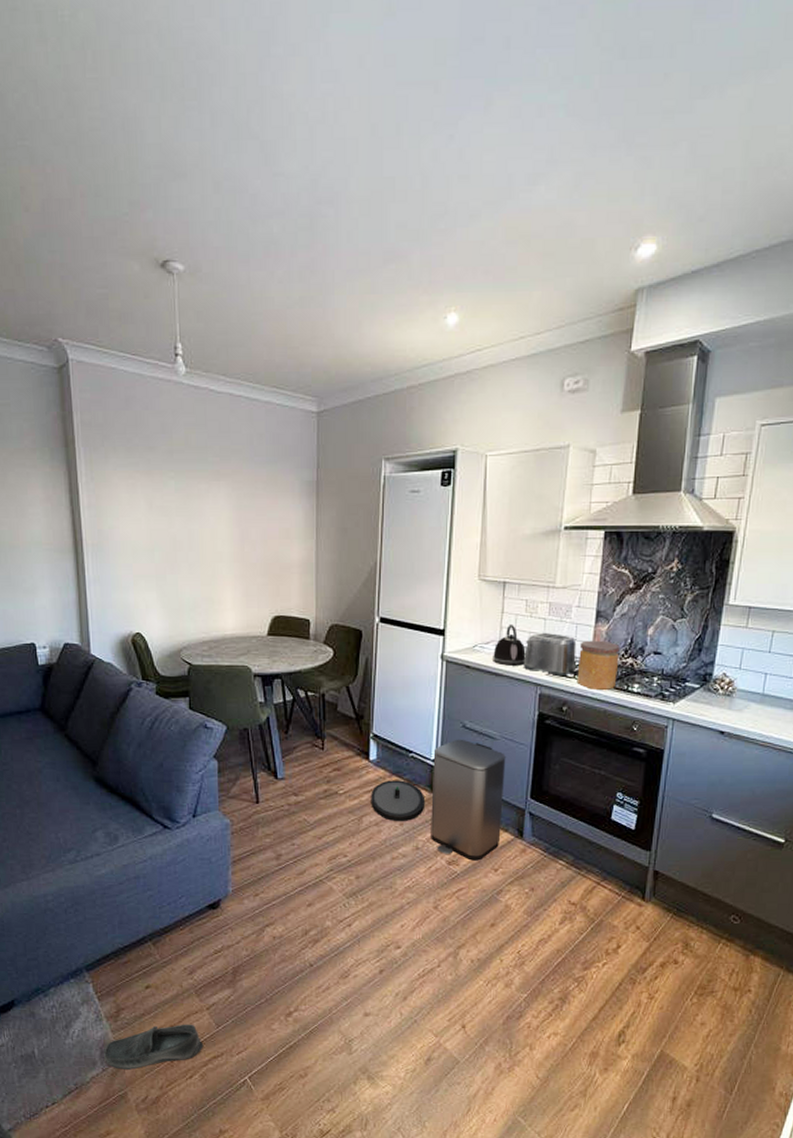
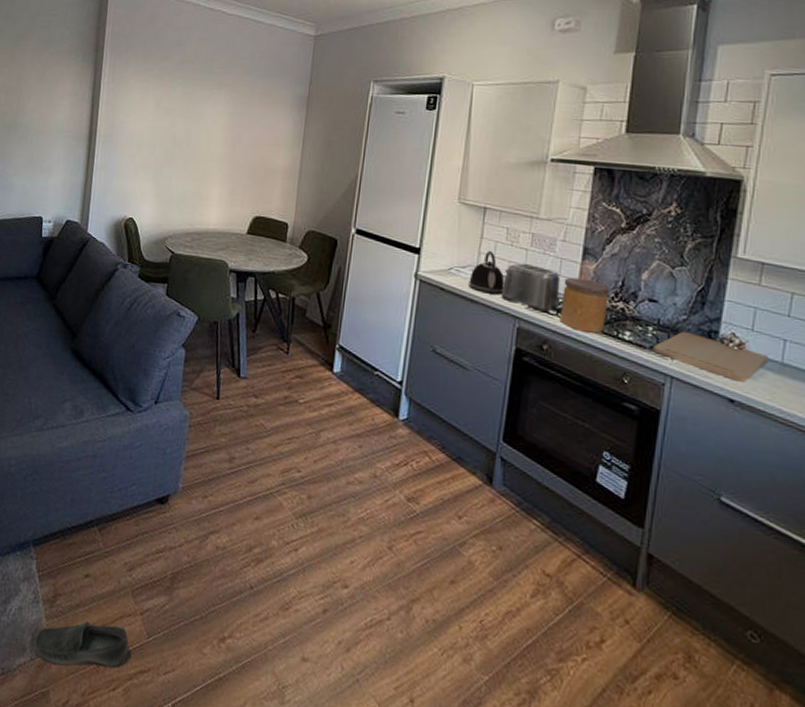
robot vacuum: present [371,780,426,821] -> none [330,396,388,444]
pedal bin: present [431,739,506,861] -> none [390,363,478,503]
cutting board: none [658,677,753,715] -> present [653,331,769,382]

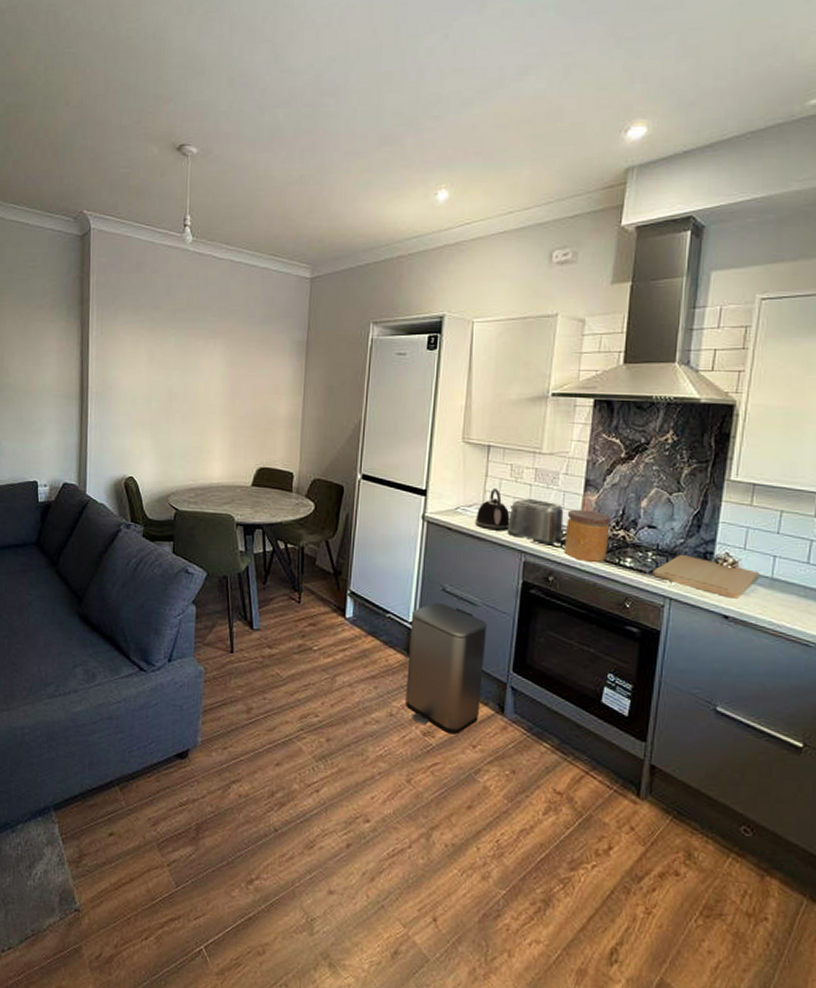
shoe: present [34,620,132,668] -> none [63,877,162,922]
pedal bin: none [390,363,478,503] -> present [406,602,487,735]

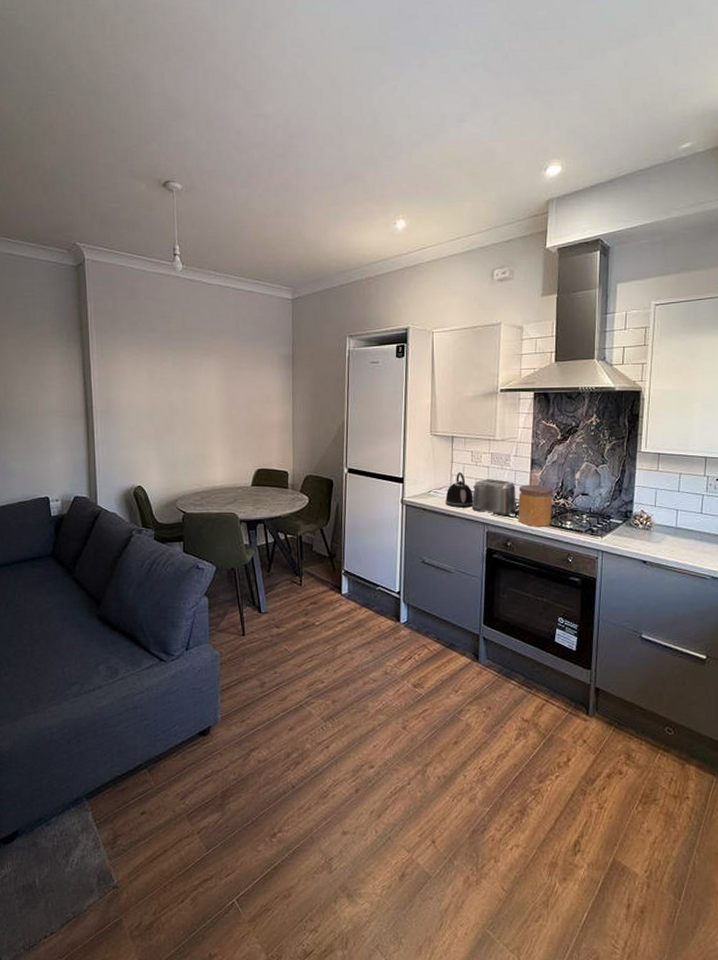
pedal bin: present [406,602,487,735] -> none [397,573,461,683]
cutting board: present [653,554,760,599] -> none [588,514,667,546]

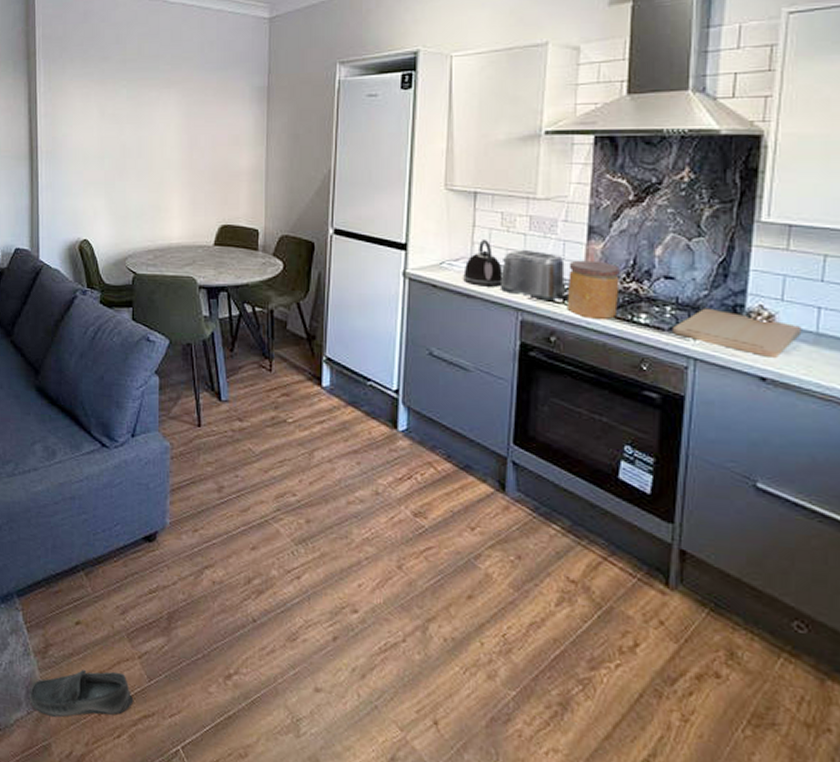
shoe: none [101,848,195,896] -> present [30,669,134,717]
cutting board: none [588,514,667,546] -> present [673,308,802,358]

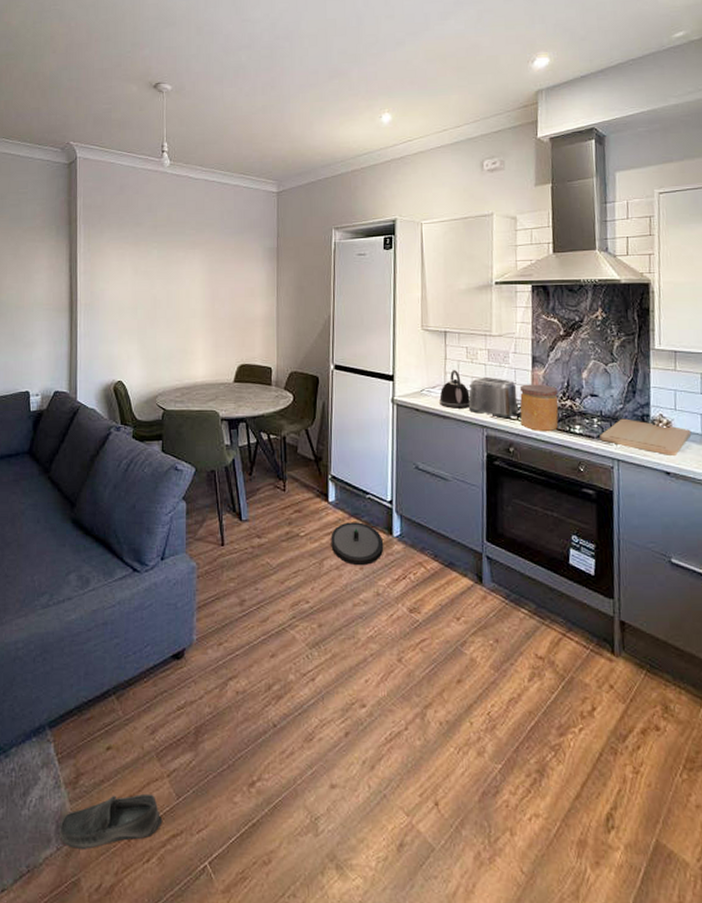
robot vacuum: none [323,410,387,460] -> present [331,522,384,565]

